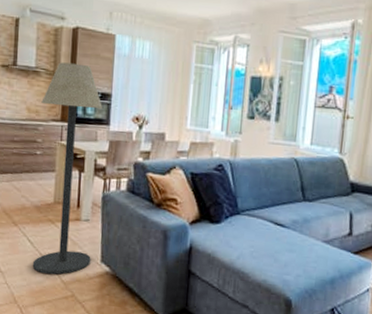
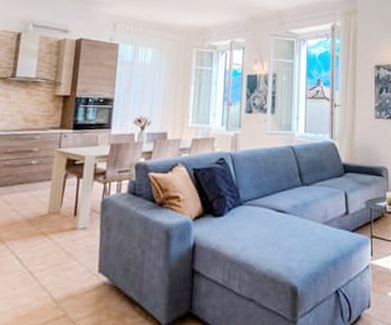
floor lamp: present [32,62,102,275] -> none [19,72,104,294]

